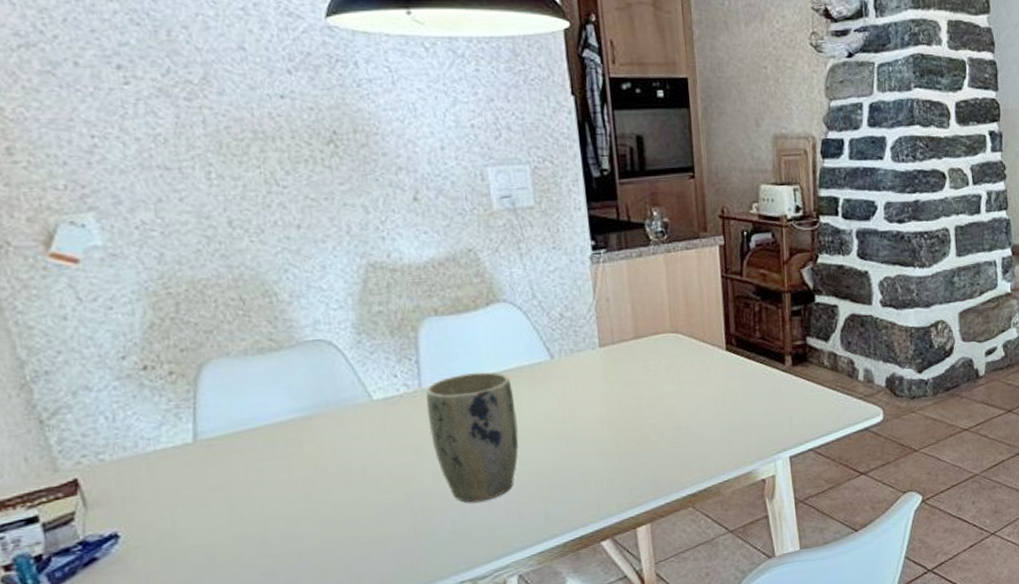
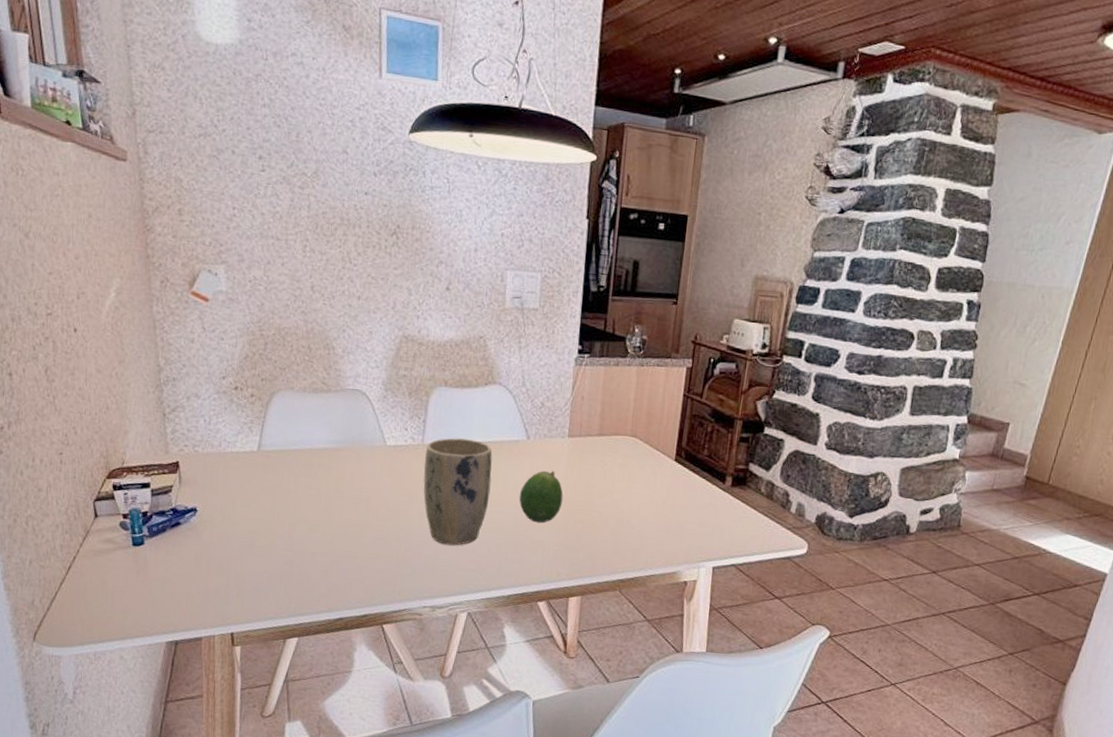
fruit: none [554,388,608,453] -> present [519,470,563,524]

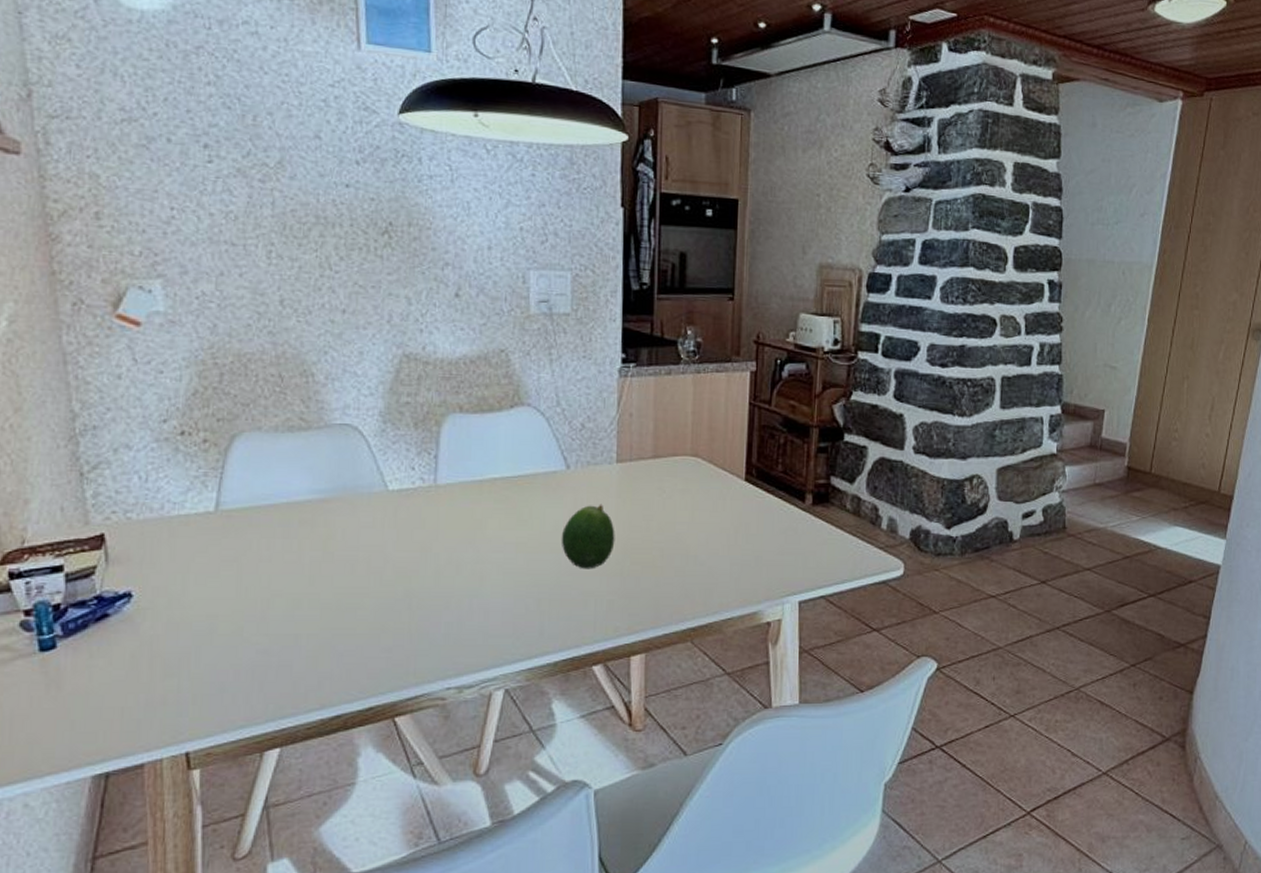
plant pot: present [423,438,493,545] -> none [438,474,525,607]

